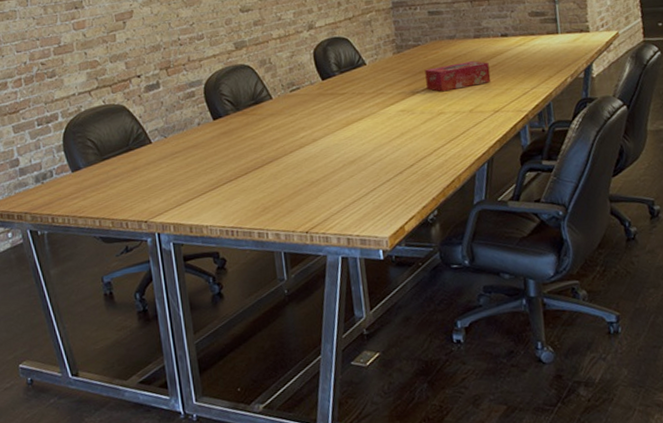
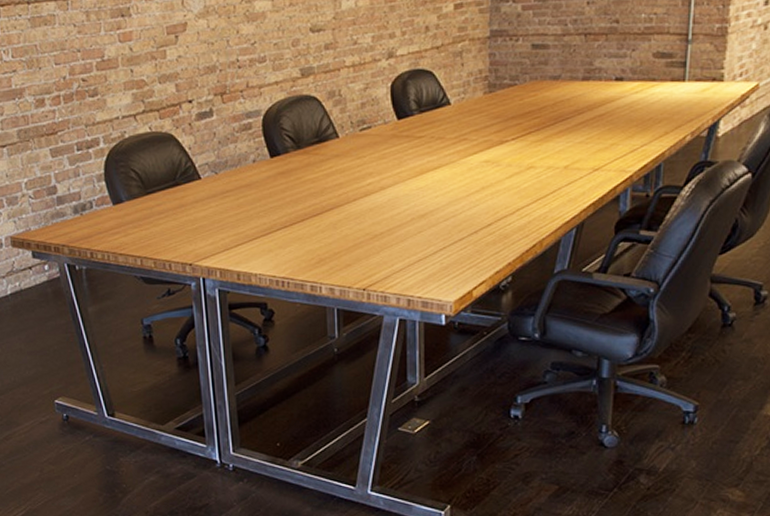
tissue box: present [424,61,491,92] -> none [518,108,595,143]

